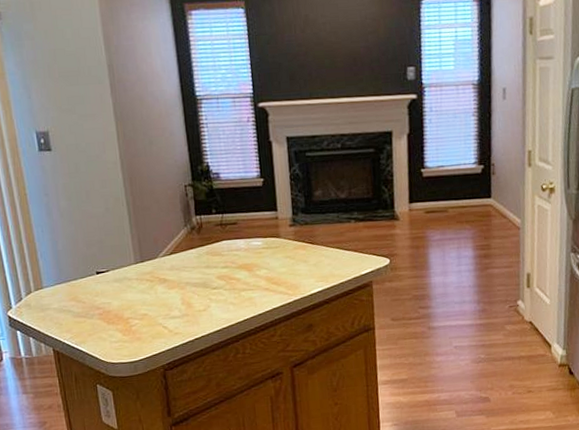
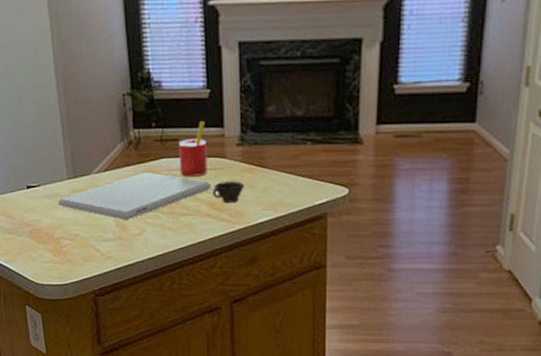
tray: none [126,253,268,298] -> present [58,172,211,221]
straw: none [237,206,265,256] -> present [178,121,208,177]
cup: none [270,257,298,278] -> present [213,181,245,204]

